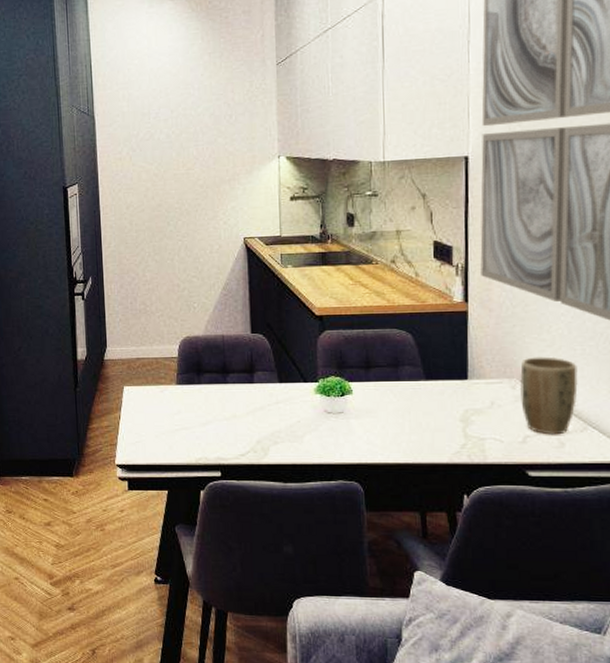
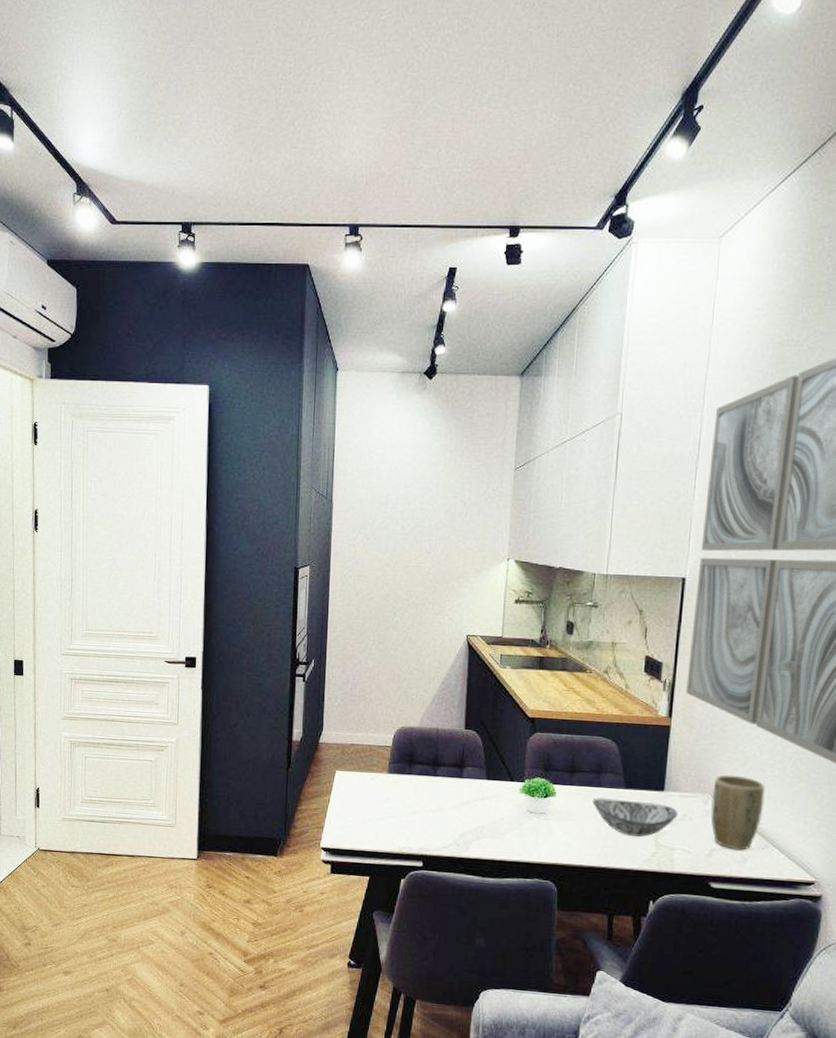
decorative bowl: none [392,392,485,429] -> present [592,798,678,837]

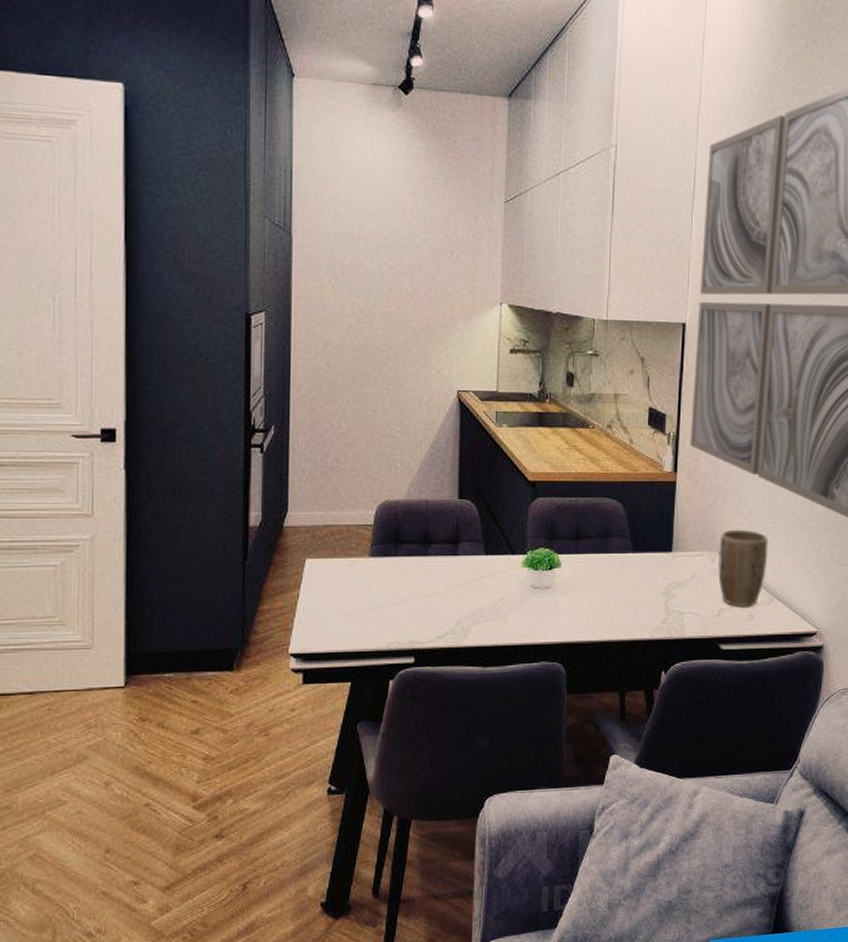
decorative bowl: present [592,798,678,837] -> none [599,565,687,603]

